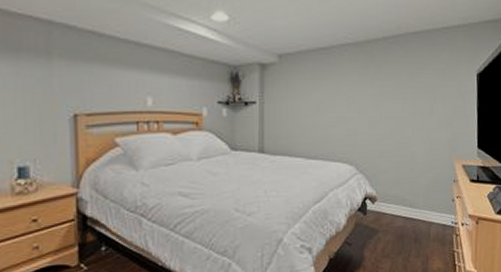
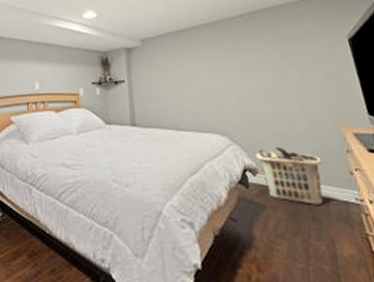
clothes hamper: none [377,176,432,228] -> present [255,147,324,205]

